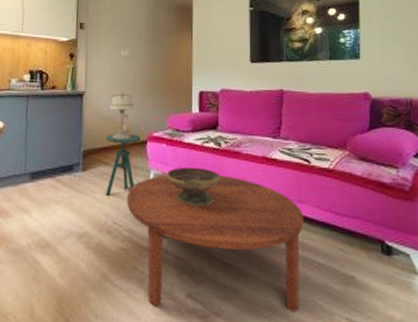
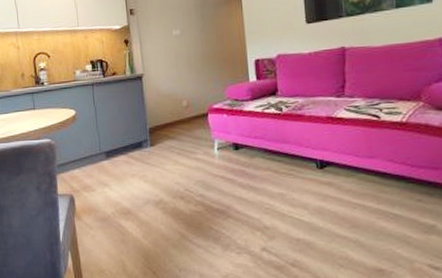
side table: present [105,133,141,195] -> none [169,108,202,166]
table lamp: present [109,93,134,139] -> none [168,71,192,114]
coffee table: present [127,174,304,313] -> none [195,138,377,261]
decorative bowl: present [167,167,221,206] -> none [231,133,285,169]

